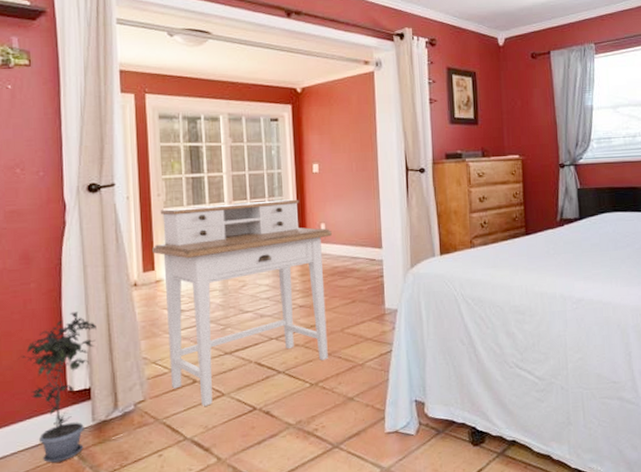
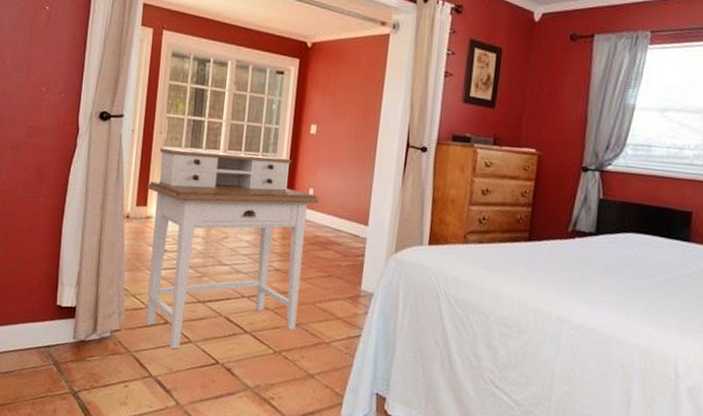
potted plant: present [18,312,97,463] -> none [21,232,89,370]

